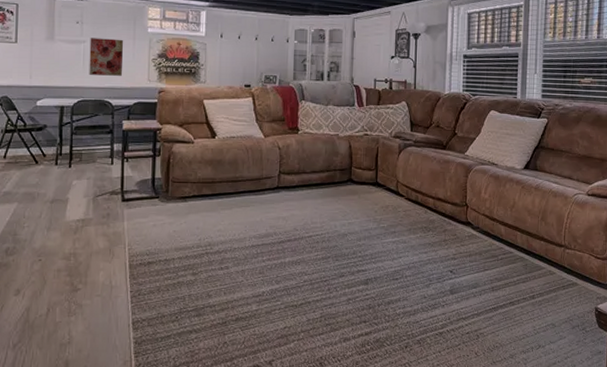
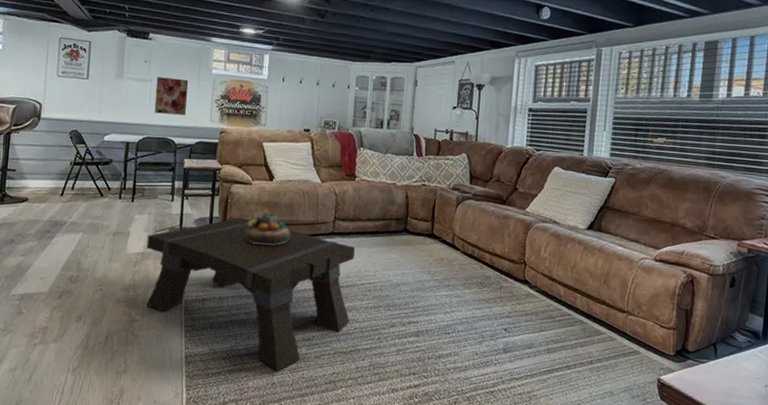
coffee table: none [87,177,301,330] -> present [146,217,355,371]
decorative bowl: none [189,169,236,204] -> present [245,211,291,246]

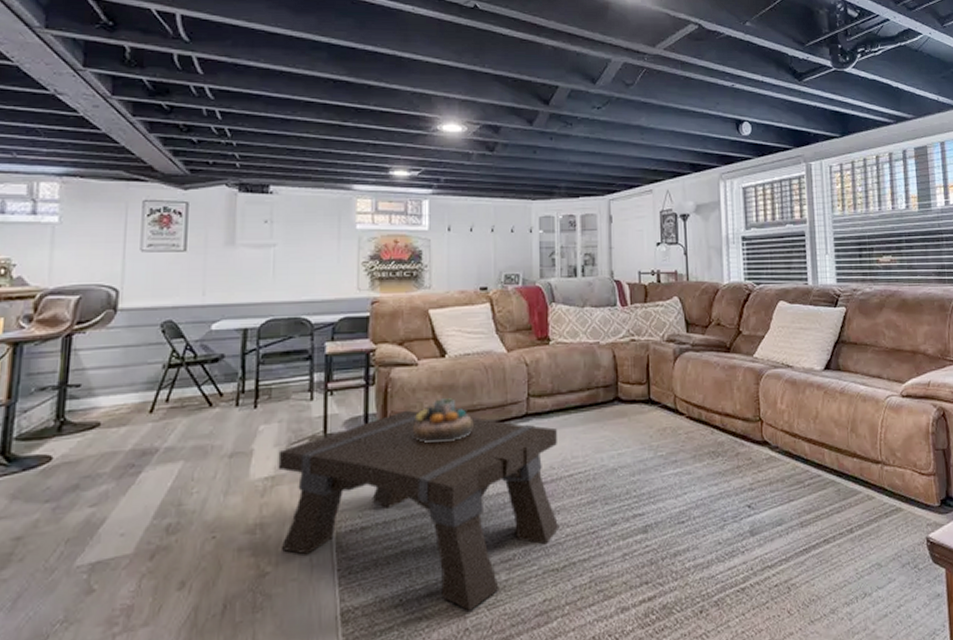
wall art: present [154,77,189,115] -> none [280,239,326,286]

